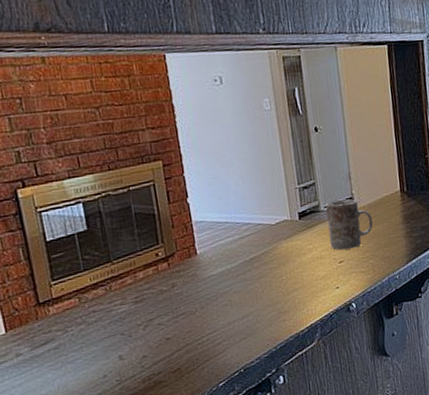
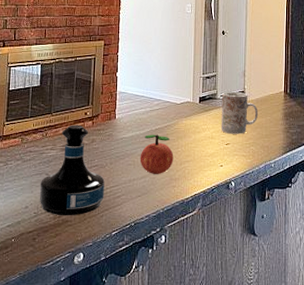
tequila bottle: none [115,269,201,379] -> present [39,125,105,216]
apple: none [236,265,279,311] -> present [140,134,174,174]

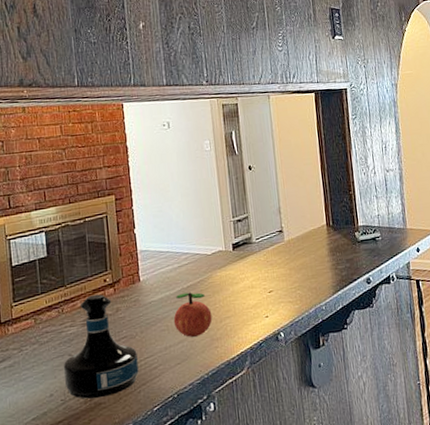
mug: present [221,92,259,134] -> none [257,232,301,281]

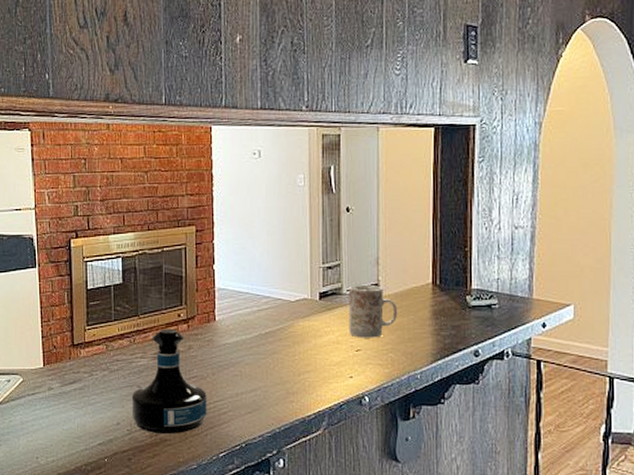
apple: present [173,292,212,337] -> none [247,339,290,387]
mug: none [257,232,301,281] -> present [348,285,398,338]

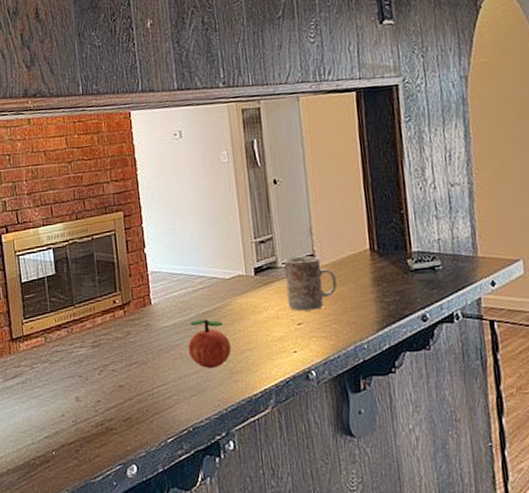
tequila bottle: present [131,329,207,435] -> none [73,315,151,423]
apple: none [247,339,290,387] -> present [187,319,232,368]

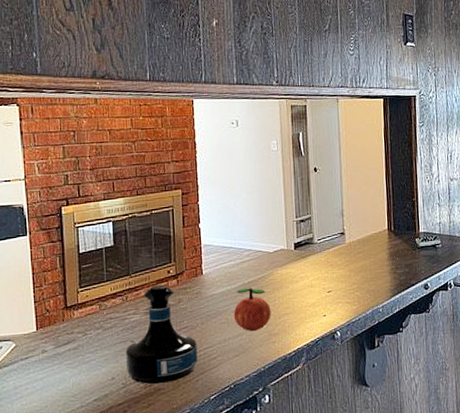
tequila bottle: none [73,315,151,423] -> present [125,284,198,384]
mug: present [283,256,338,311] -> none [318,234,361,281]

